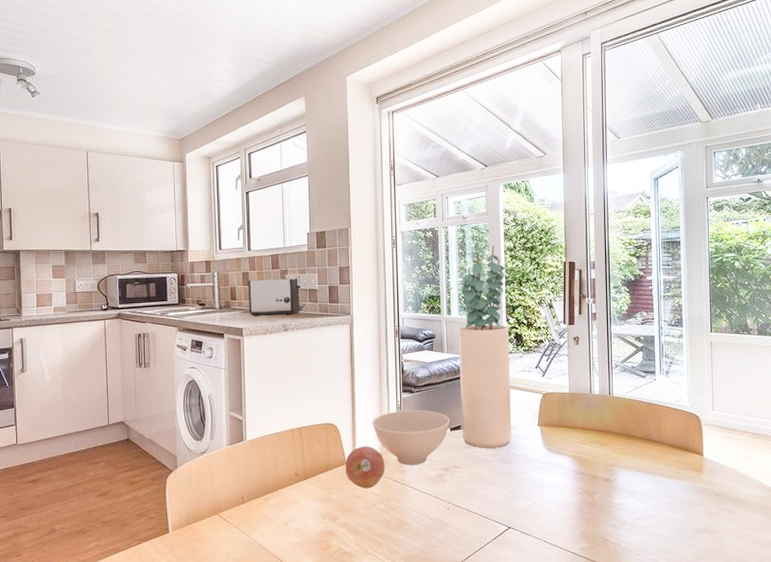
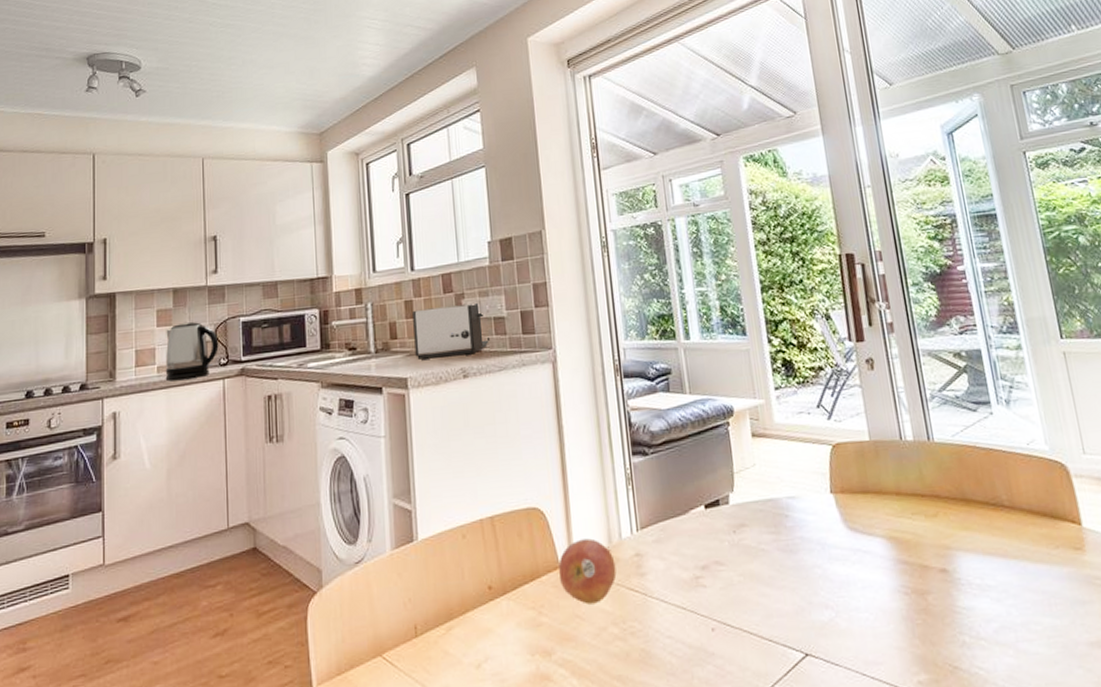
kettle: none [60,276,101,319] -> present [165,321,219,382]
bowl: present [372,409,450,465] -> none [592,479,704,565]
vase: present [458,246,512,448] -> none [701,239,795,533]

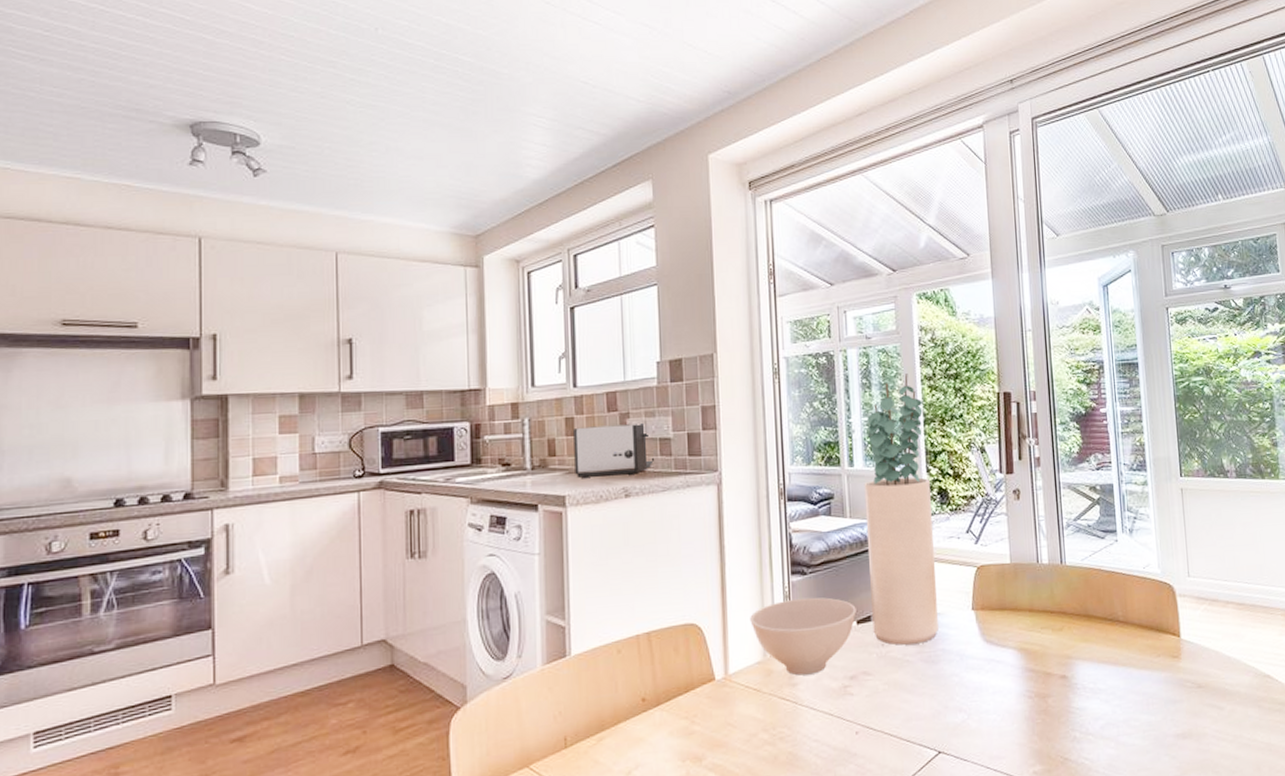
kettle: present [165,321,219,382] -> none [289,429,353,493]
fruit: present [558,538,617,605] -> none [714,652,769,713]
bowl: none [592,479,704,565] -> present [750,597,856,676]
vase: none [701,239,795,533] -> present [864,373,938,646]

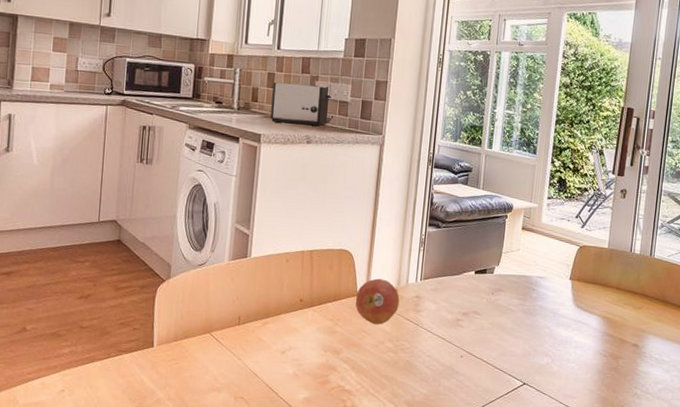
fruit: none [714,652,769,713] -> present [355,278,400,325]
bowl: present [750,597,856,676] -> none [391,245,476,306]
vase: present [864,373,938,646] -> none [487,79,557,298]

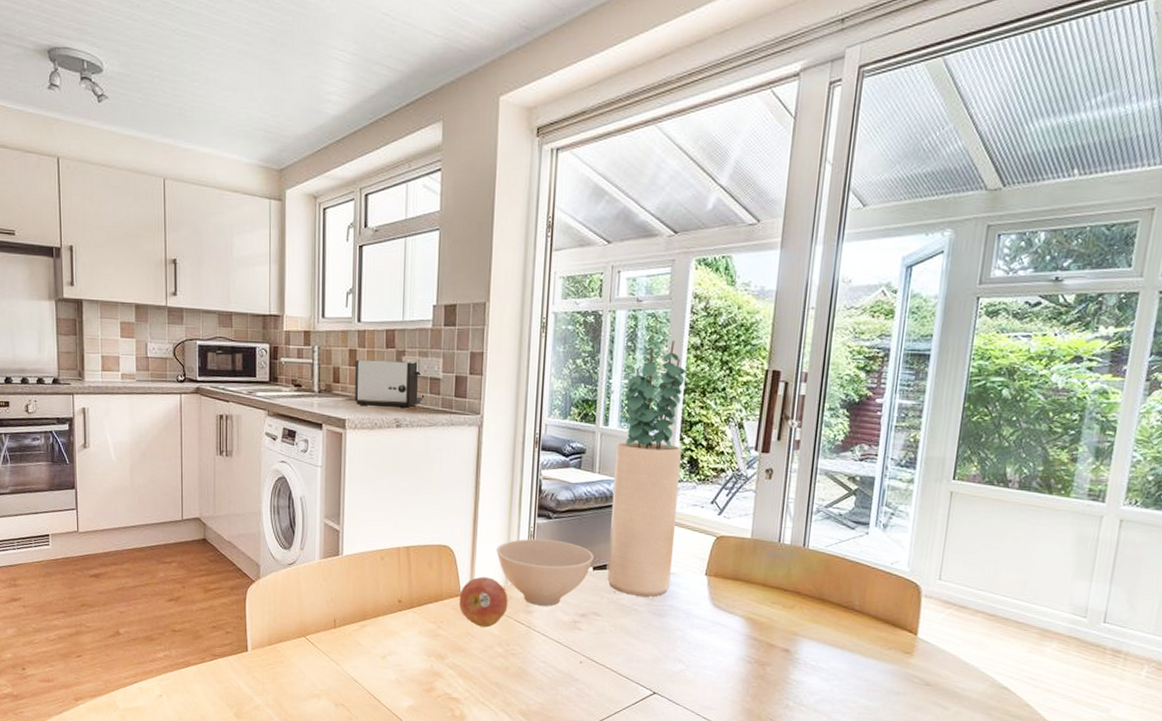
bowl: none [391,245,476,306] -> present [496,538,594,606]
vase: none [487,79,557,298] -> present [607,341,686,597]

